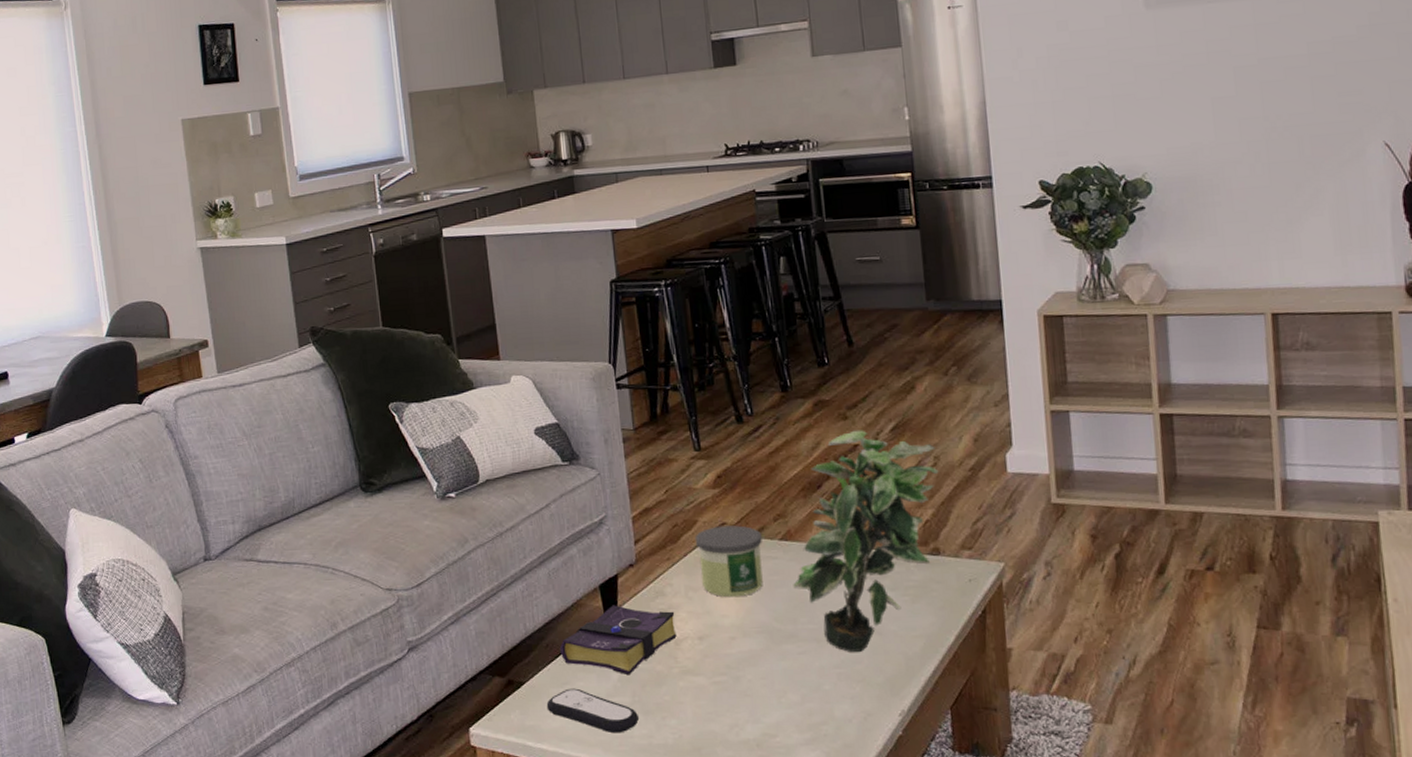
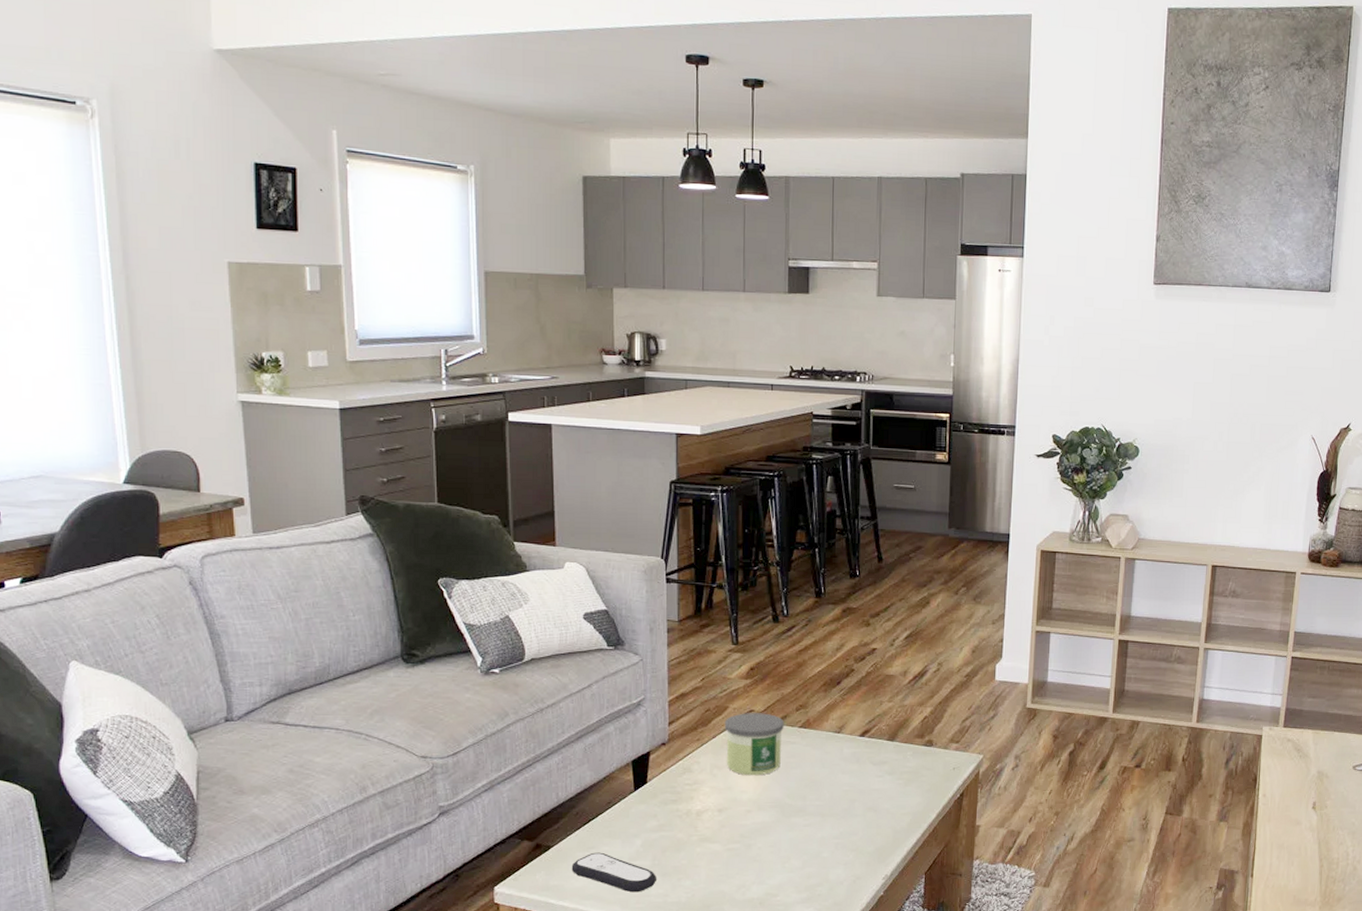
book: present [560,605,677,676] -> none [589,779,699,842]
potted plant: present [793,430,939,652] -> none [806,636,940,825]

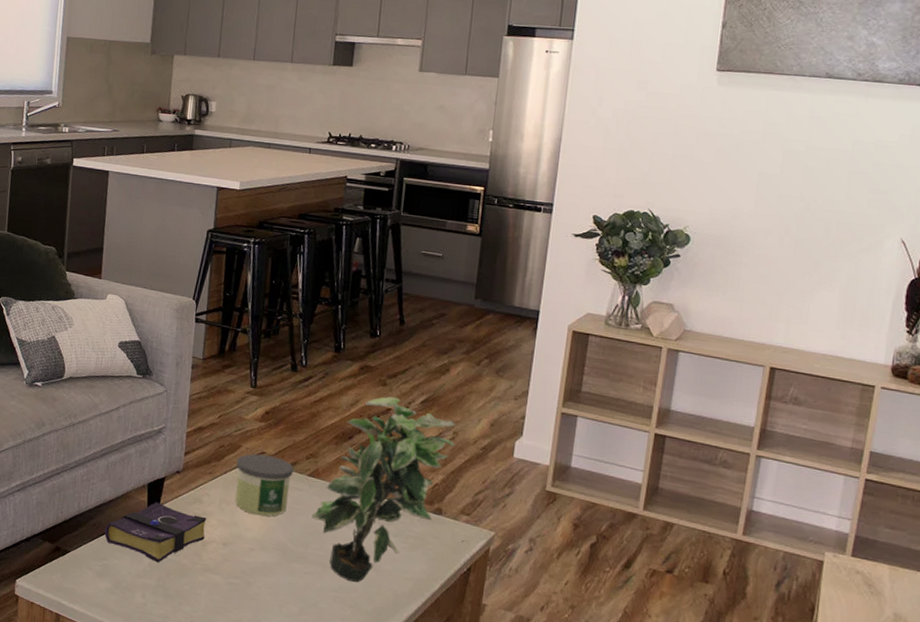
remote control: present [571,852,656,893] -> none [84,563,159,609]
book: none [589,779,699,842] -> present [104,502,207,563]
potted plant: none [806,636,940,825] -> present [311,396,456,582]

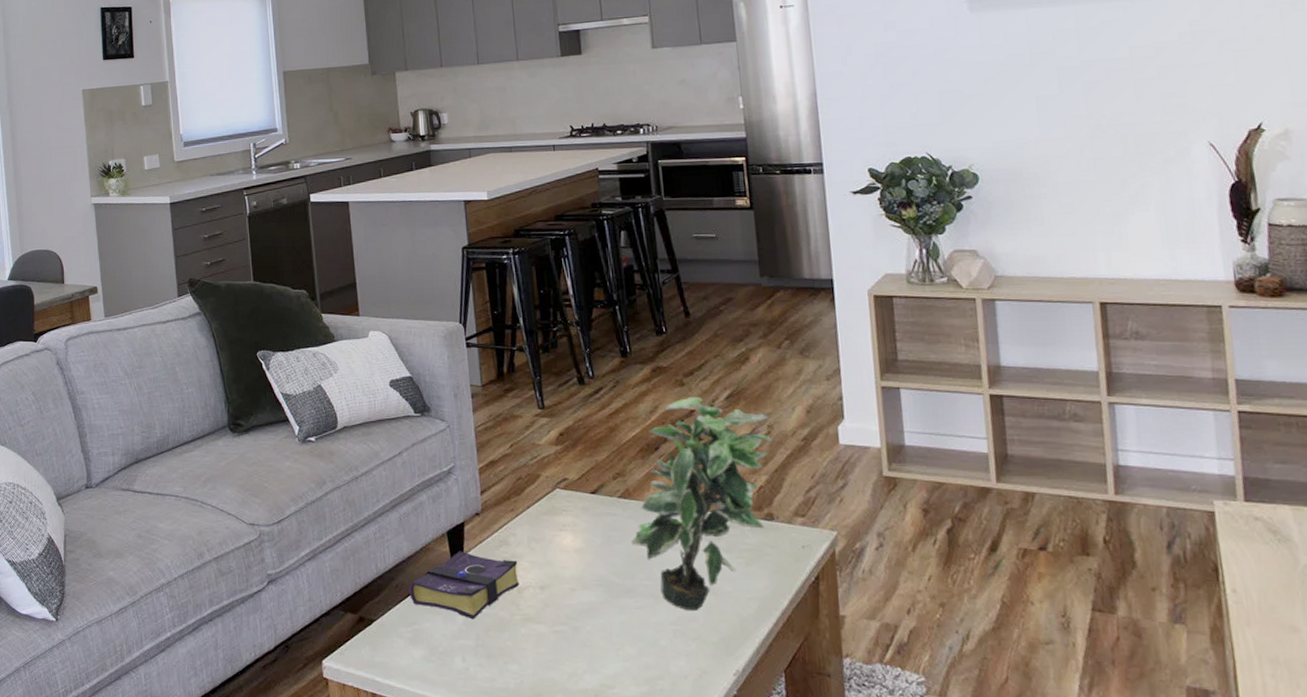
candle: present [235,453,294,517] -> none [537,481,602,551]

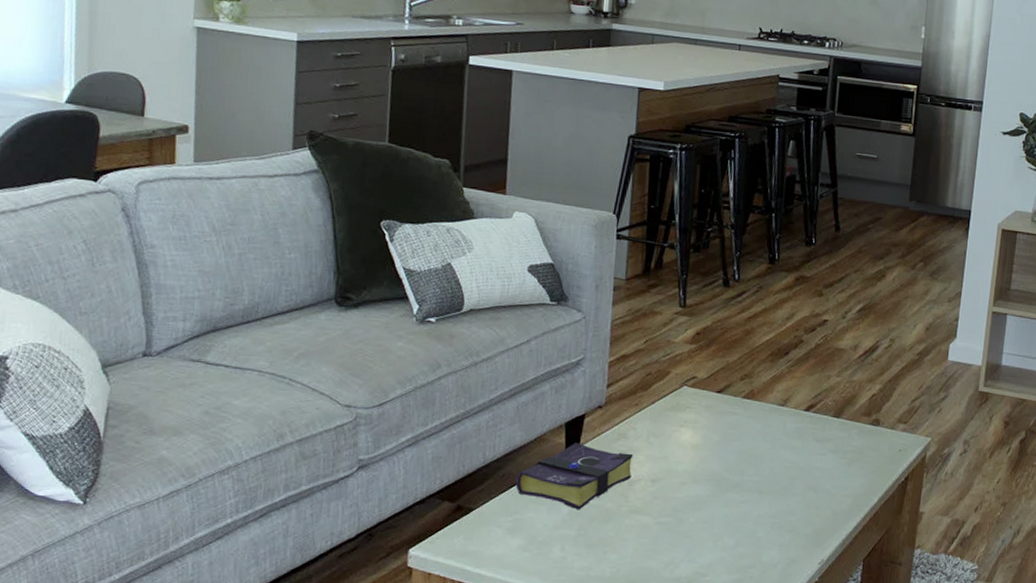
potted plant: present [631,396,773,610] -> none [747,307,893,505]

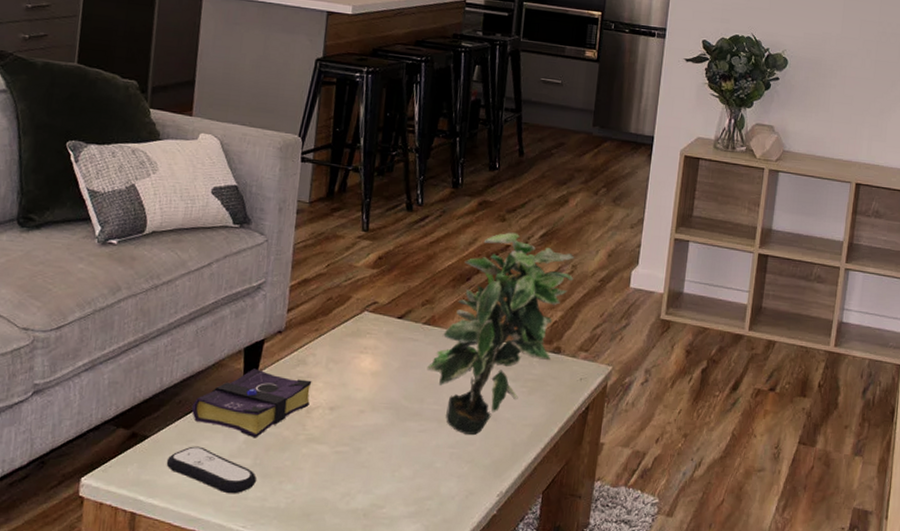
remote control: none [492,518,581,564] -> present [166,446,256,494]
potted plant: none [747,307,893,505] -> present [427,232,575,435]

